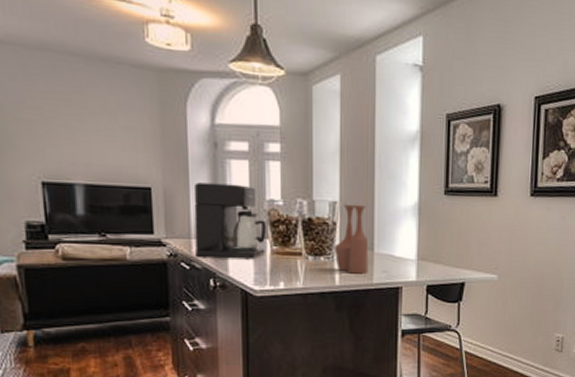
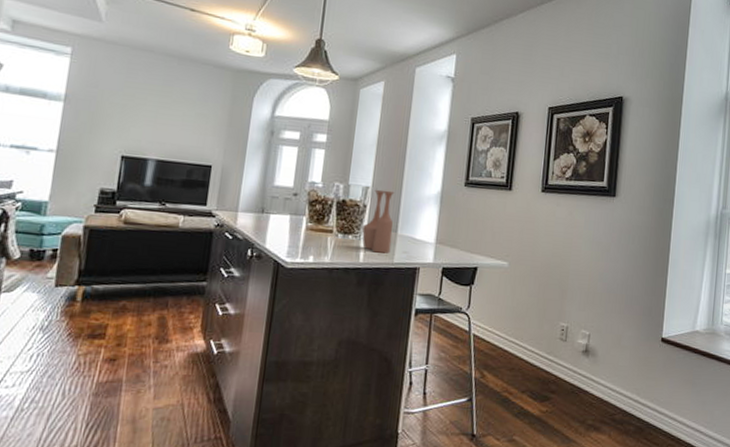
coffee maker: present [193,182,267,260] -> none [238,163,306,234]

